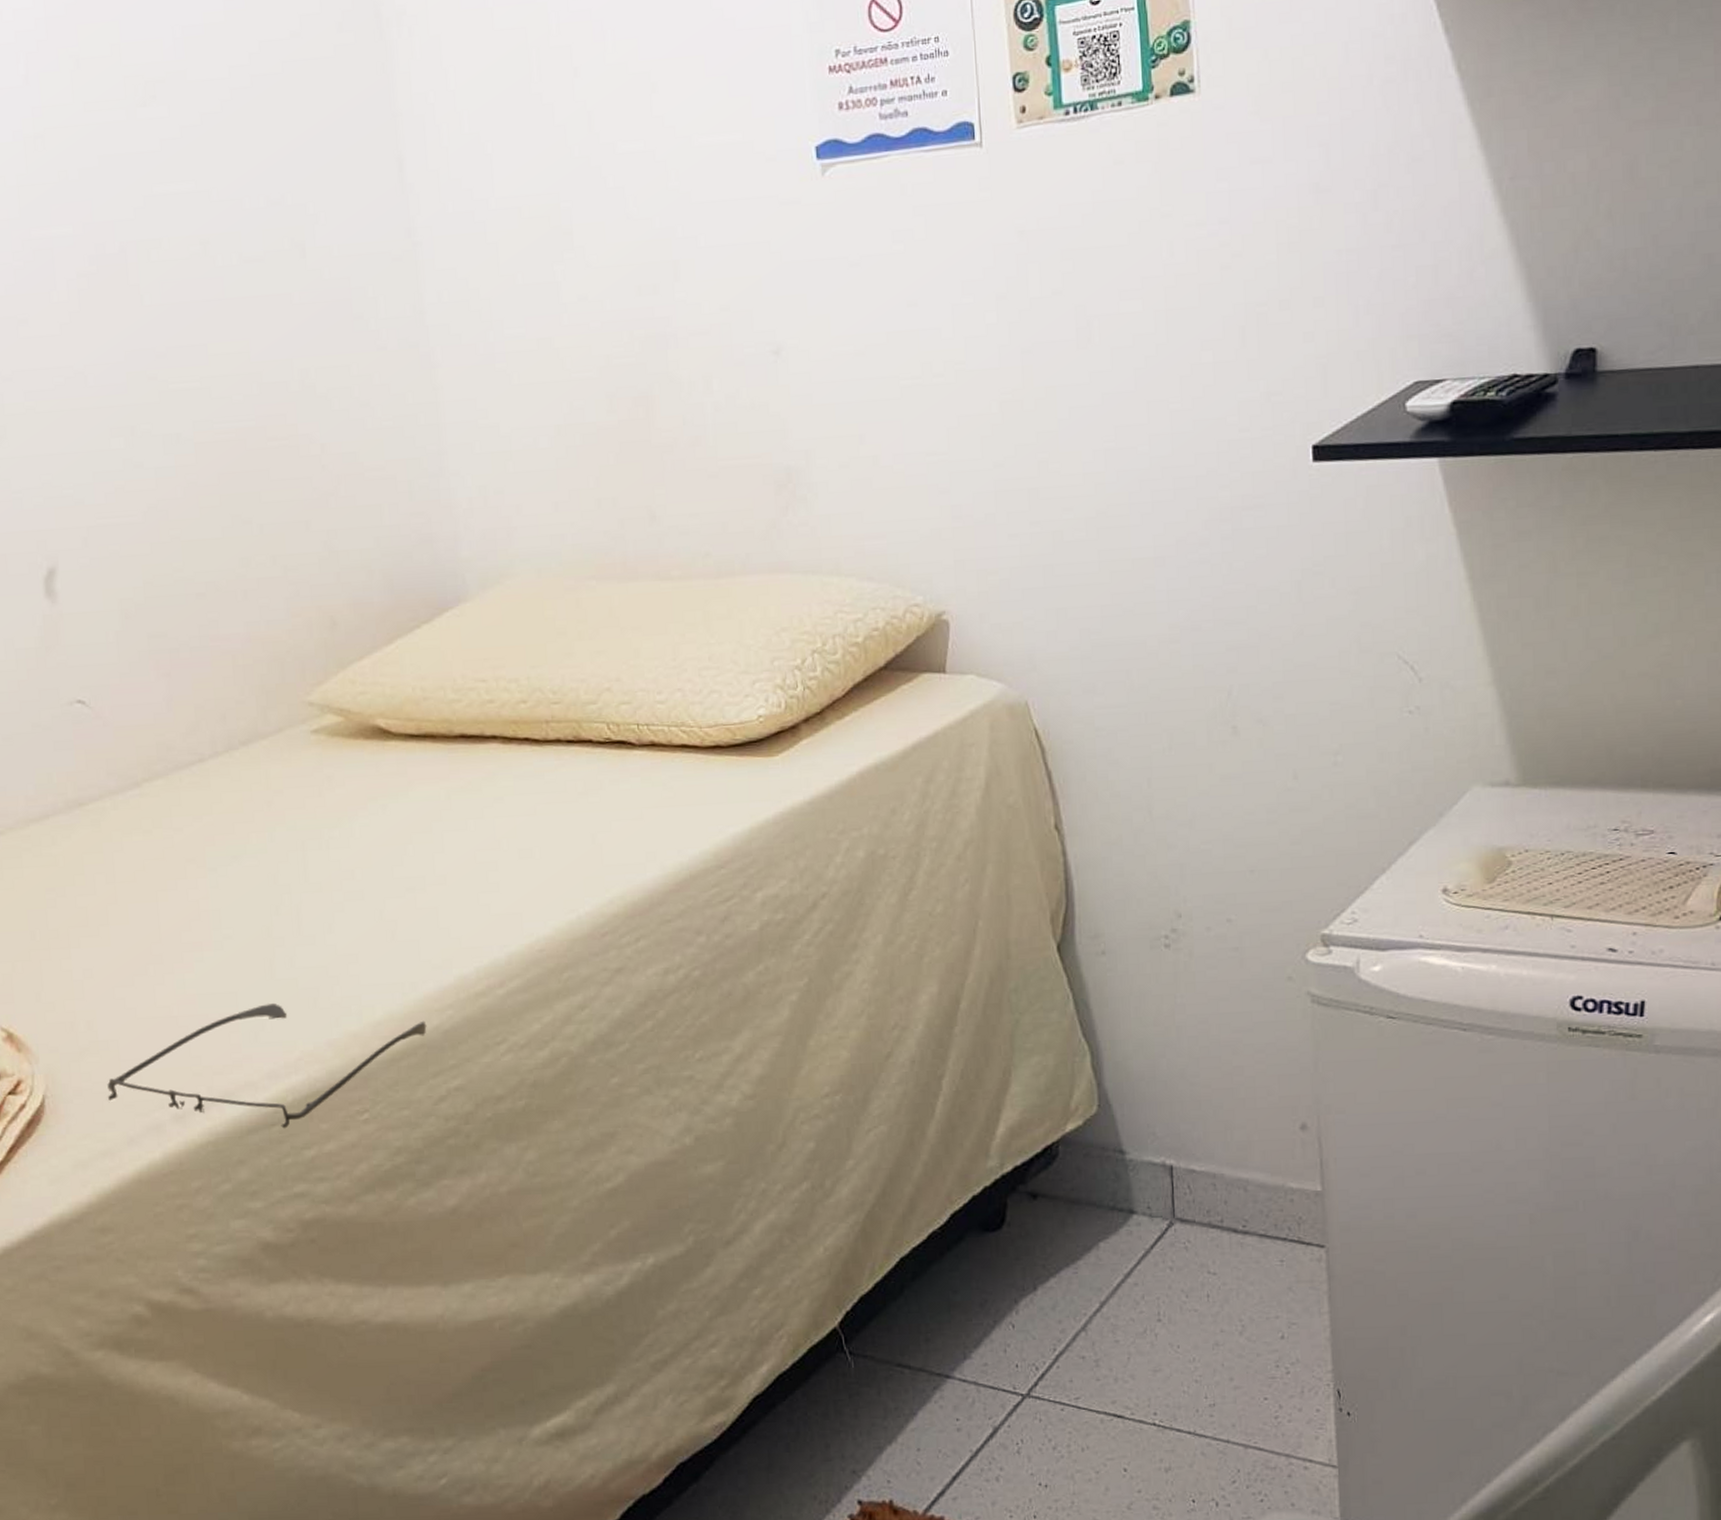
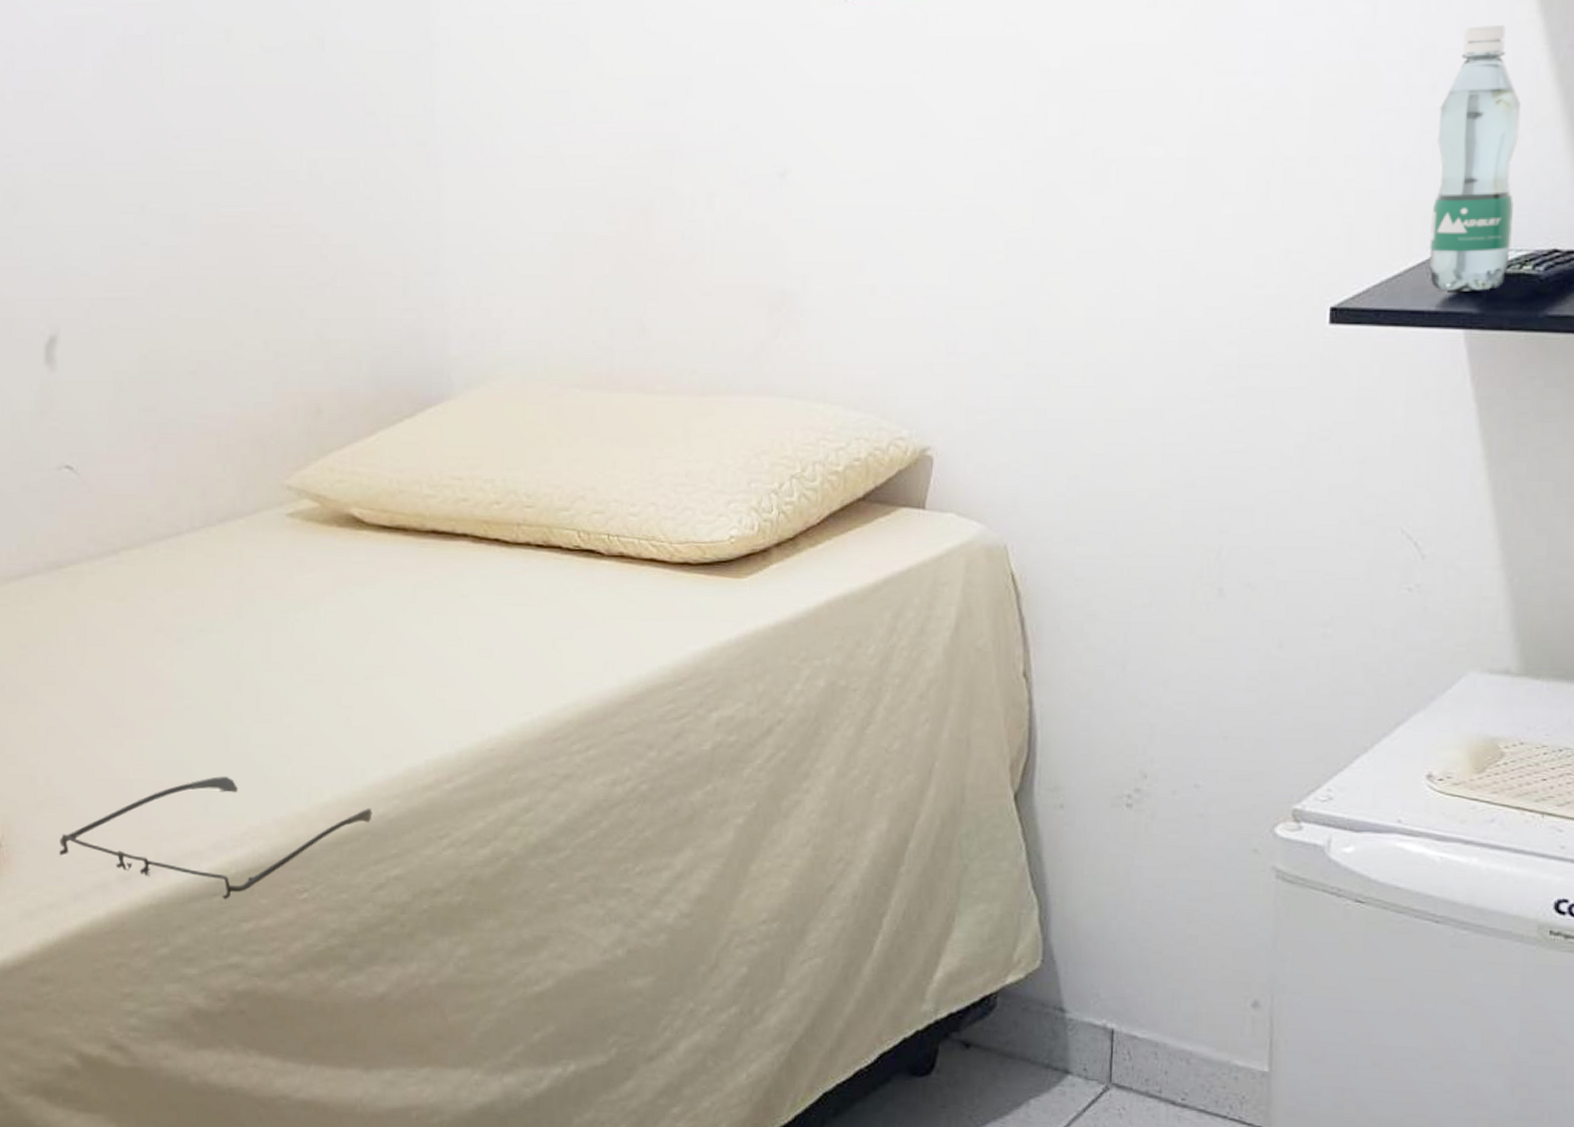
bottle: none [1396,162,1474,422] -> present [1428,25,1521,291]

